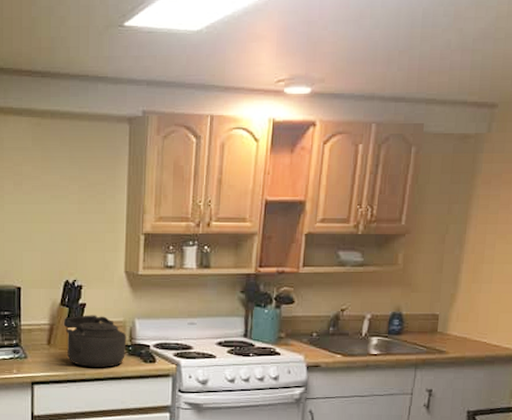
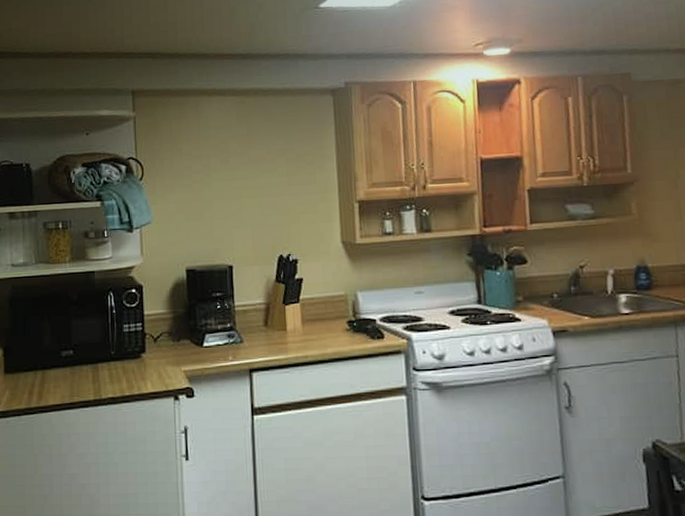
kettle: present [63,315,127,367] -> none [280,290,351,348]

